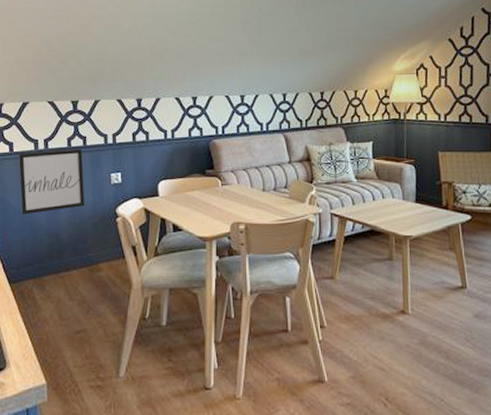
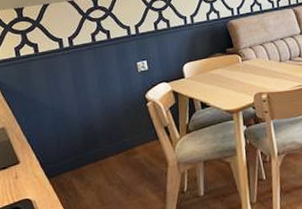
wall art: present [18,149,85,215] -> none [44,42,114,112]

